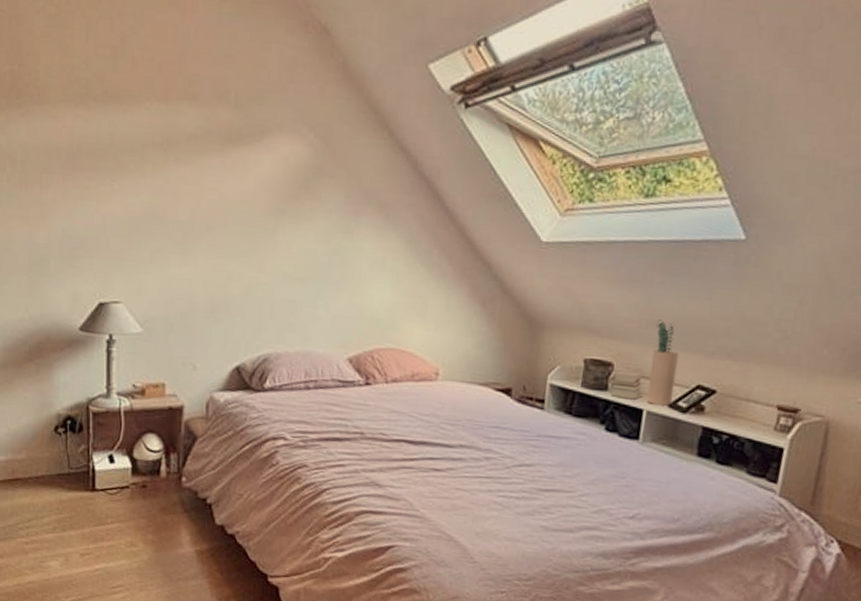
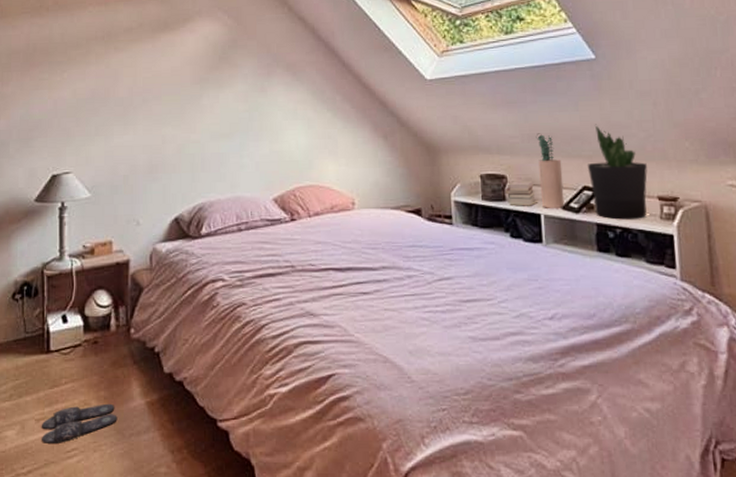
slippers: none [86,545,165,579] -> present [42,403,117,443]
planter: none [704,317,774,427] -> present [587,124,648,220]

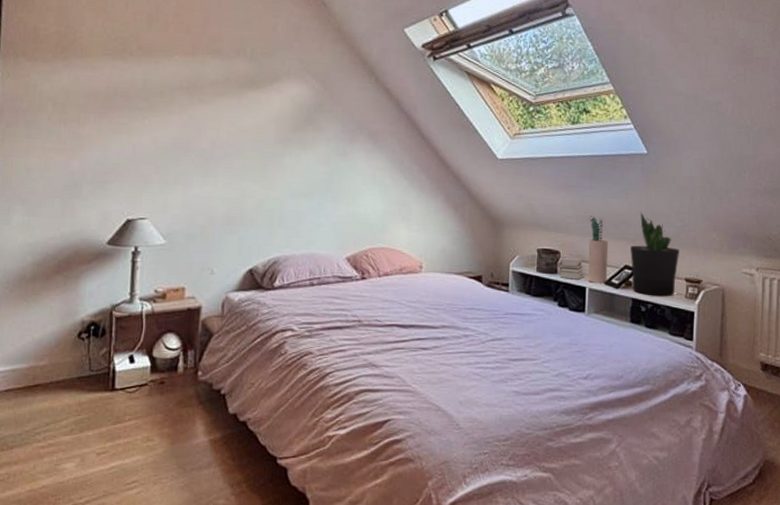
slippers: present [42,403,117,443] -> none [102,440,180,476]

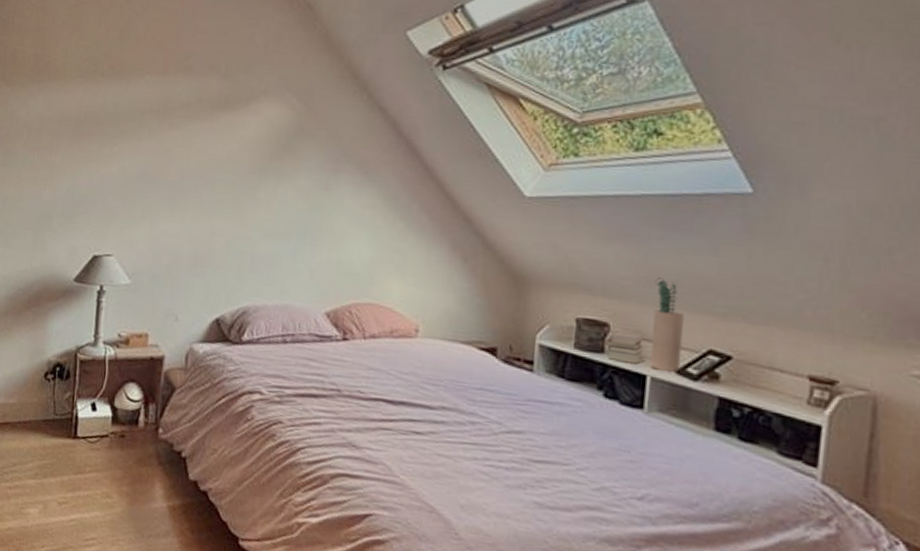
planter: present [629,211,679,297] -> none [718,275,801,399]

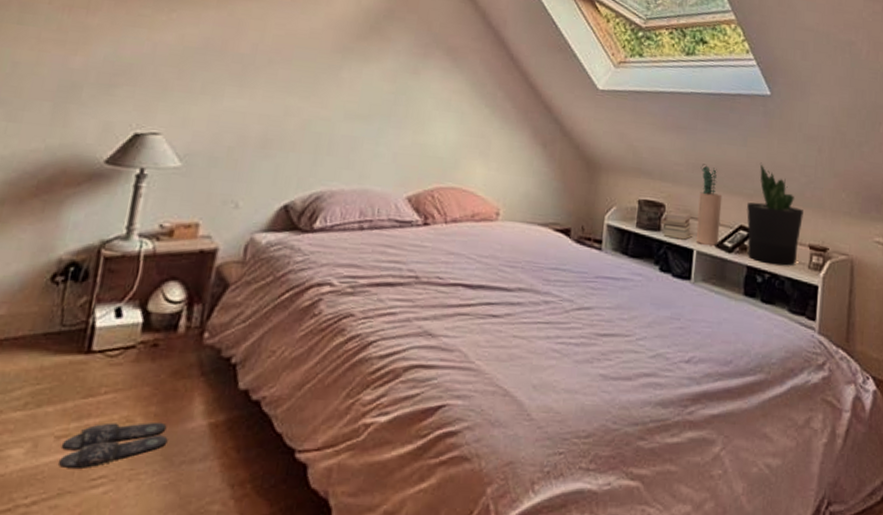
slippers: none [62,496,138,530] -> present [59,421,168,468]
planter: none [718,275,801,399] -> present [746,162,803,266]

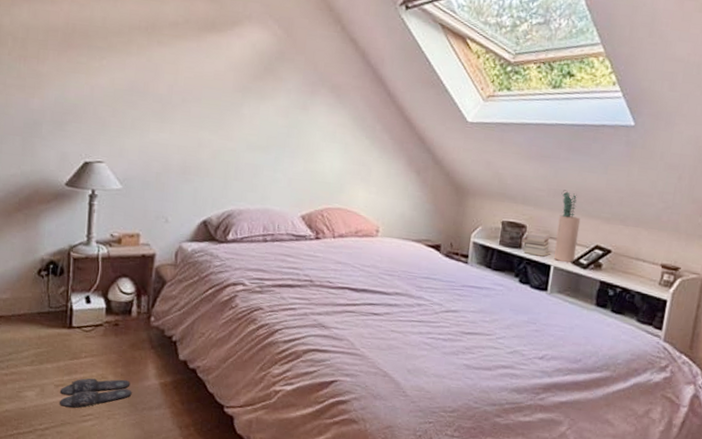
planter: present [746,162,803,266] -> none [601,189,659,282]

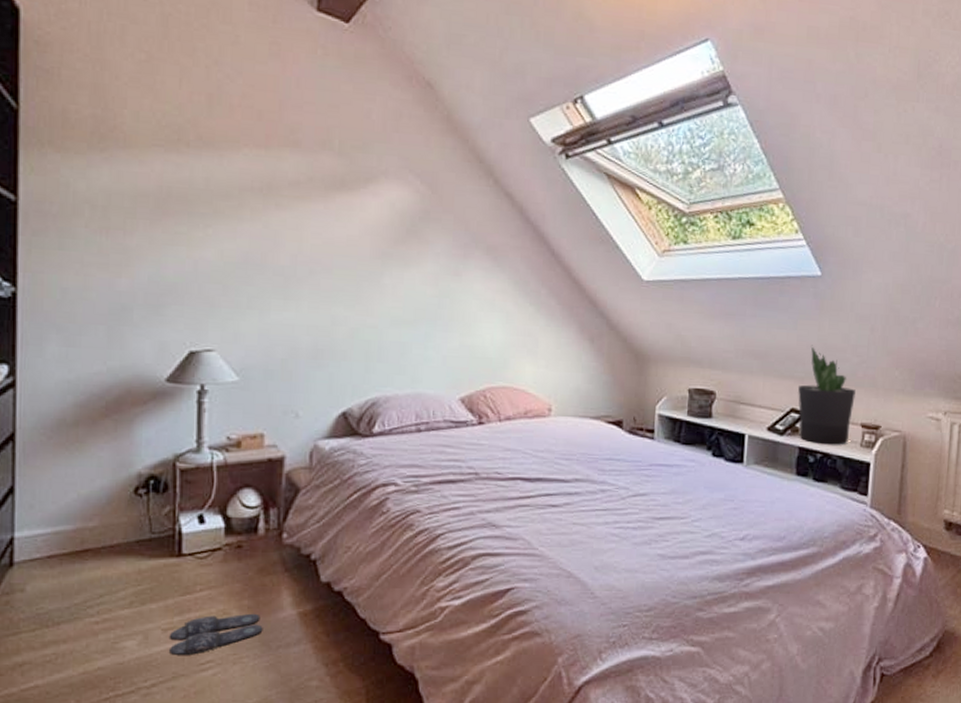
books: present [521,231,552,257] -> none [711,398,745,425]
vase: present [553,190,581,263] -> none [747,349,773,429]
planter: none [601,189,659,282] -> present [797,345,856,445]

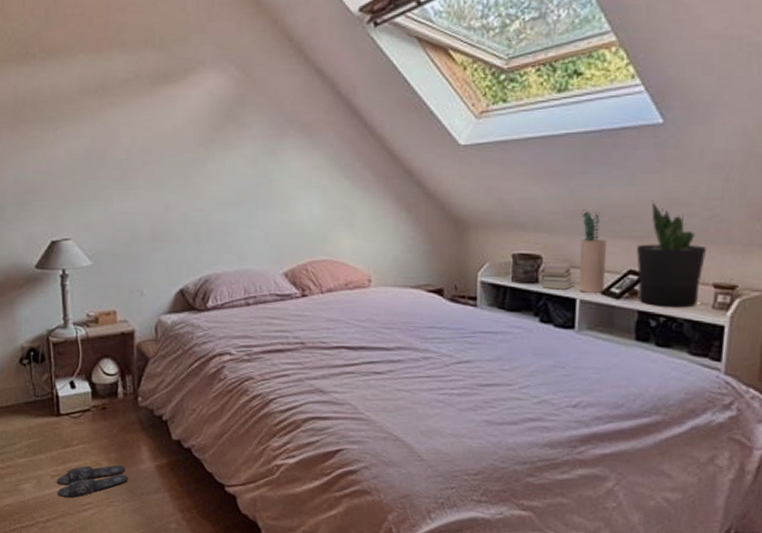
books: none [711,398,745,425] -> present [538,262,575,290]
vase: none [747,349,773,429] -> present [578,209,607,293]

